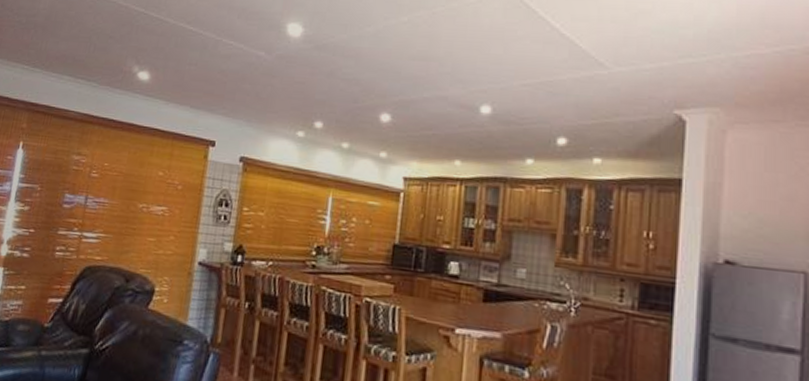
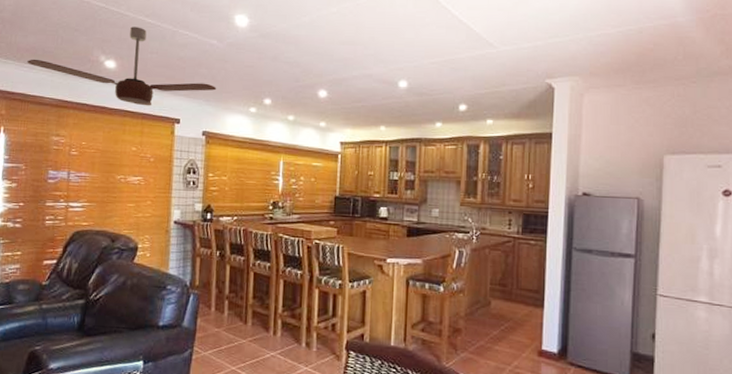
ceiling fan: none [55,34,261,125] -> present [27,26,217,106]

